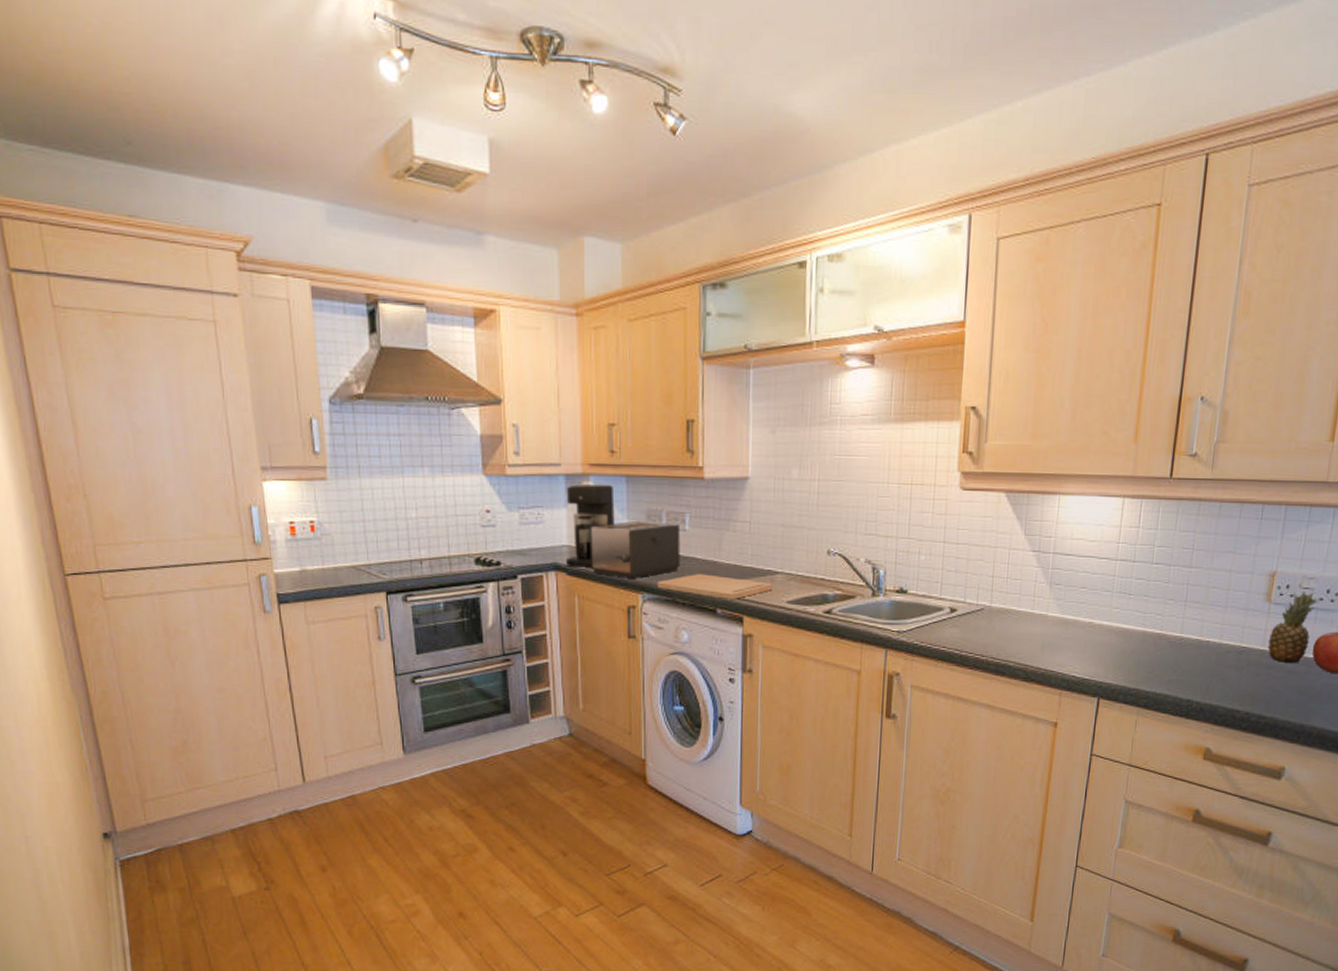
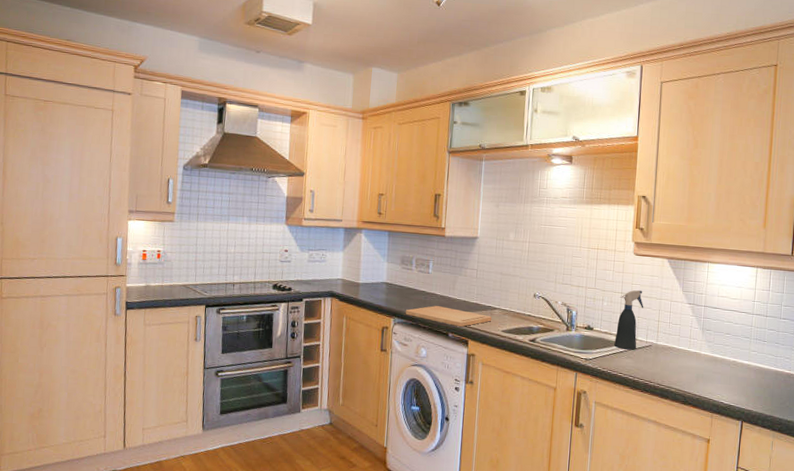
coffee maker: present [566,484,615,567] -> none [339,235,379,296]
toaster: present [590,520,681,579] -> none [357,263,426,307]
spray bottle: none [935,536,974,616] -> present [614,290,644,350]

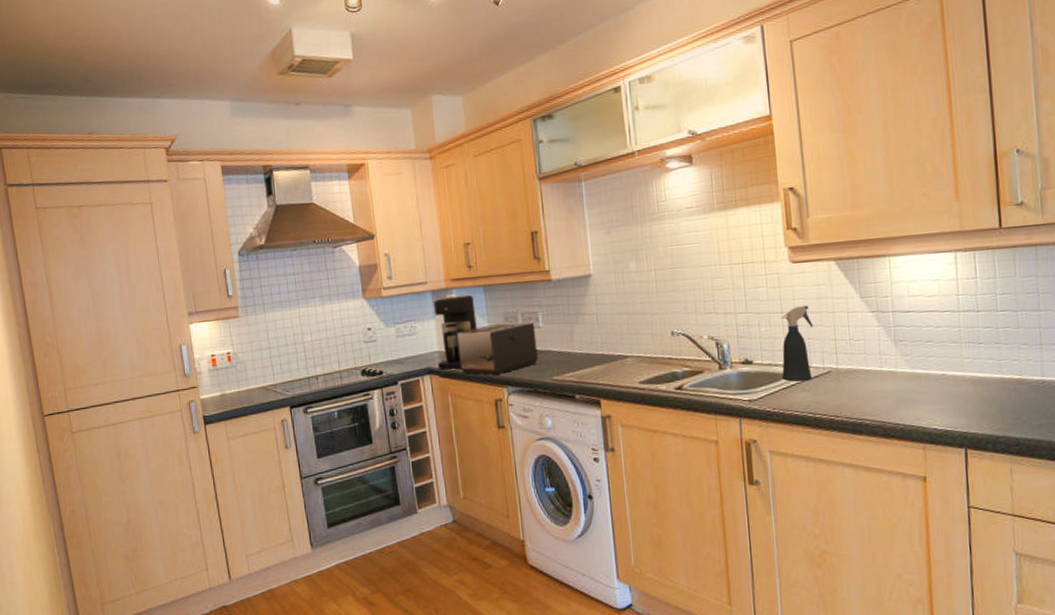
coffee maker: none [339,235,379,296] -> present [433,295,477,370]
toaster: none [357,263,426,307] -> present [456,322,538,375]
cutting board: present [405,306,491,327] -> none [519,364,624,385]

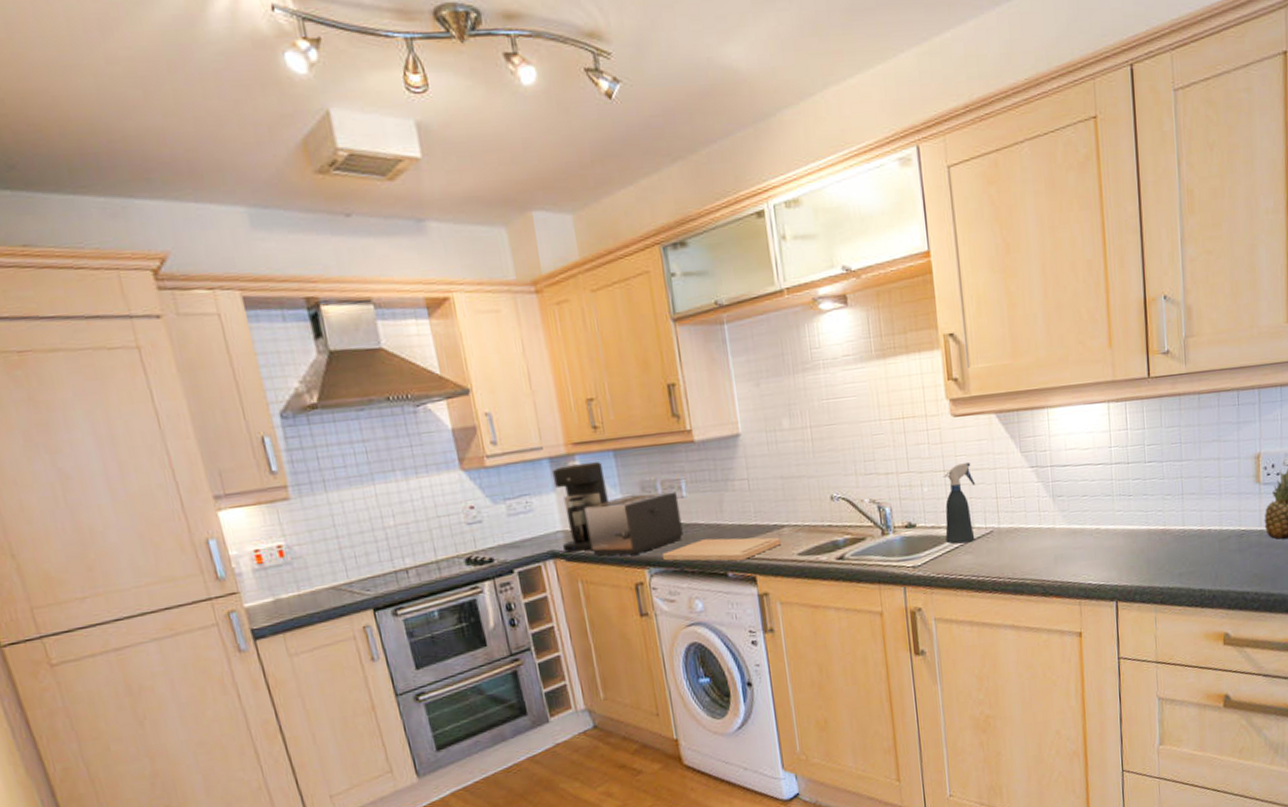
cutting board: none [519,364,624,385] -> present [661,537,781,562]

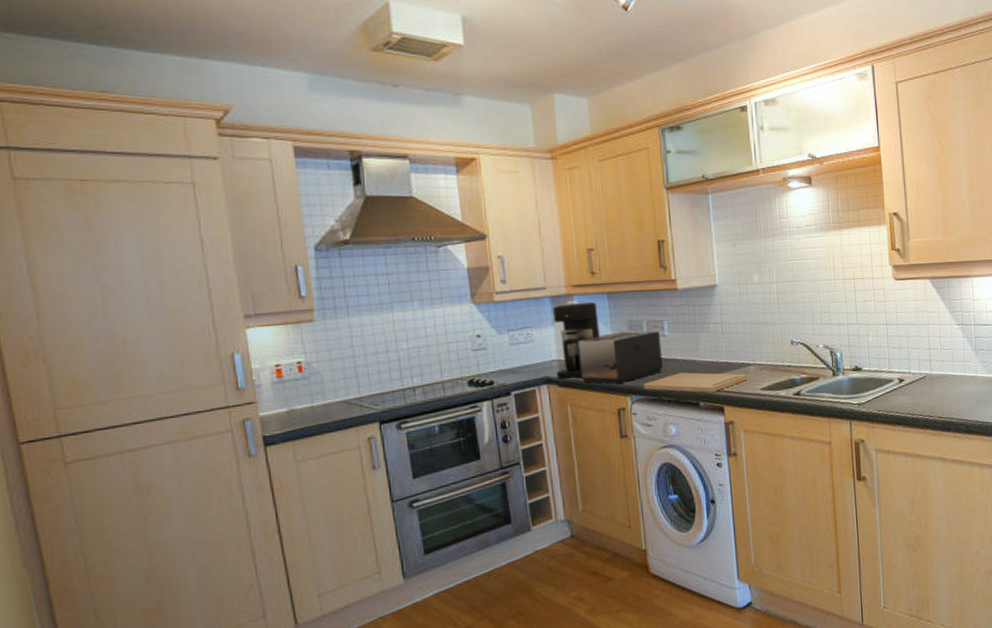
spray bottle: present [943,461,976,544] -> none [885,317,912,386]

